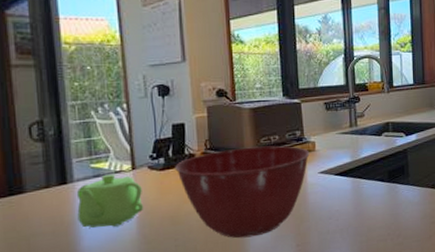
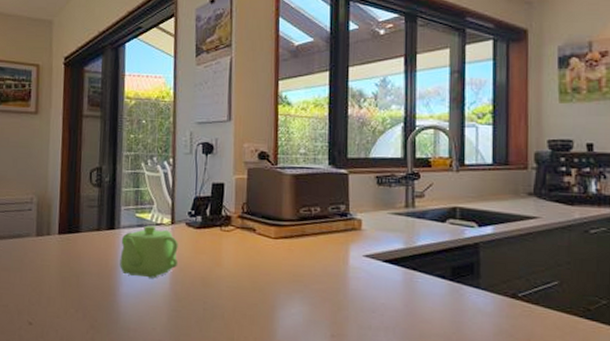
mixing bowl: present [175,145,310,239] -> none [211,216,354,316]

